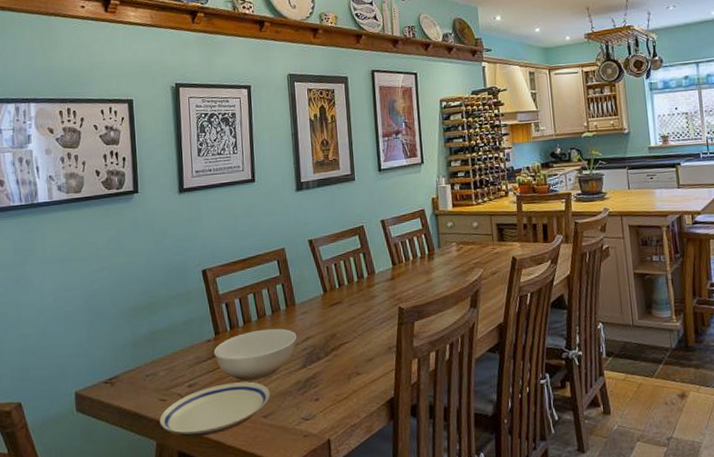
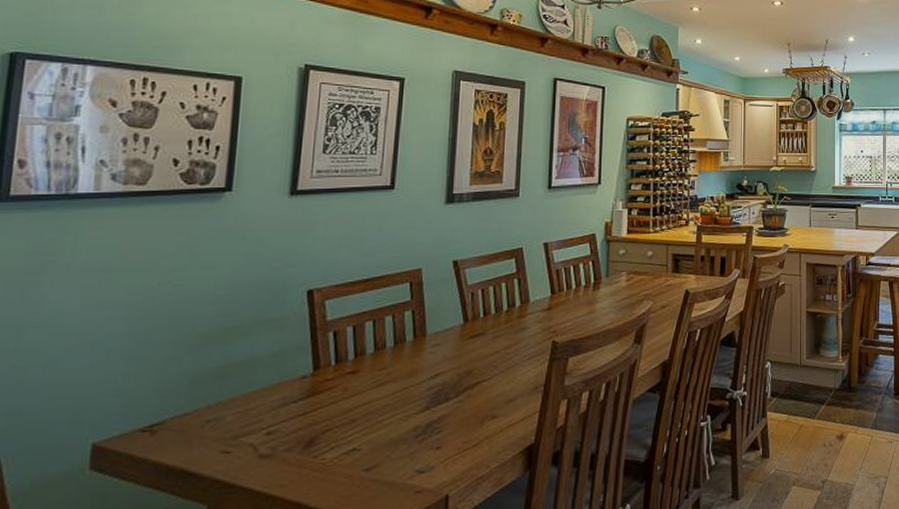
plate: present [159,382,270,437] -> none [216,427,378,499]
bowl: present [213,328,297,382] -> none [308,363,423,428]

